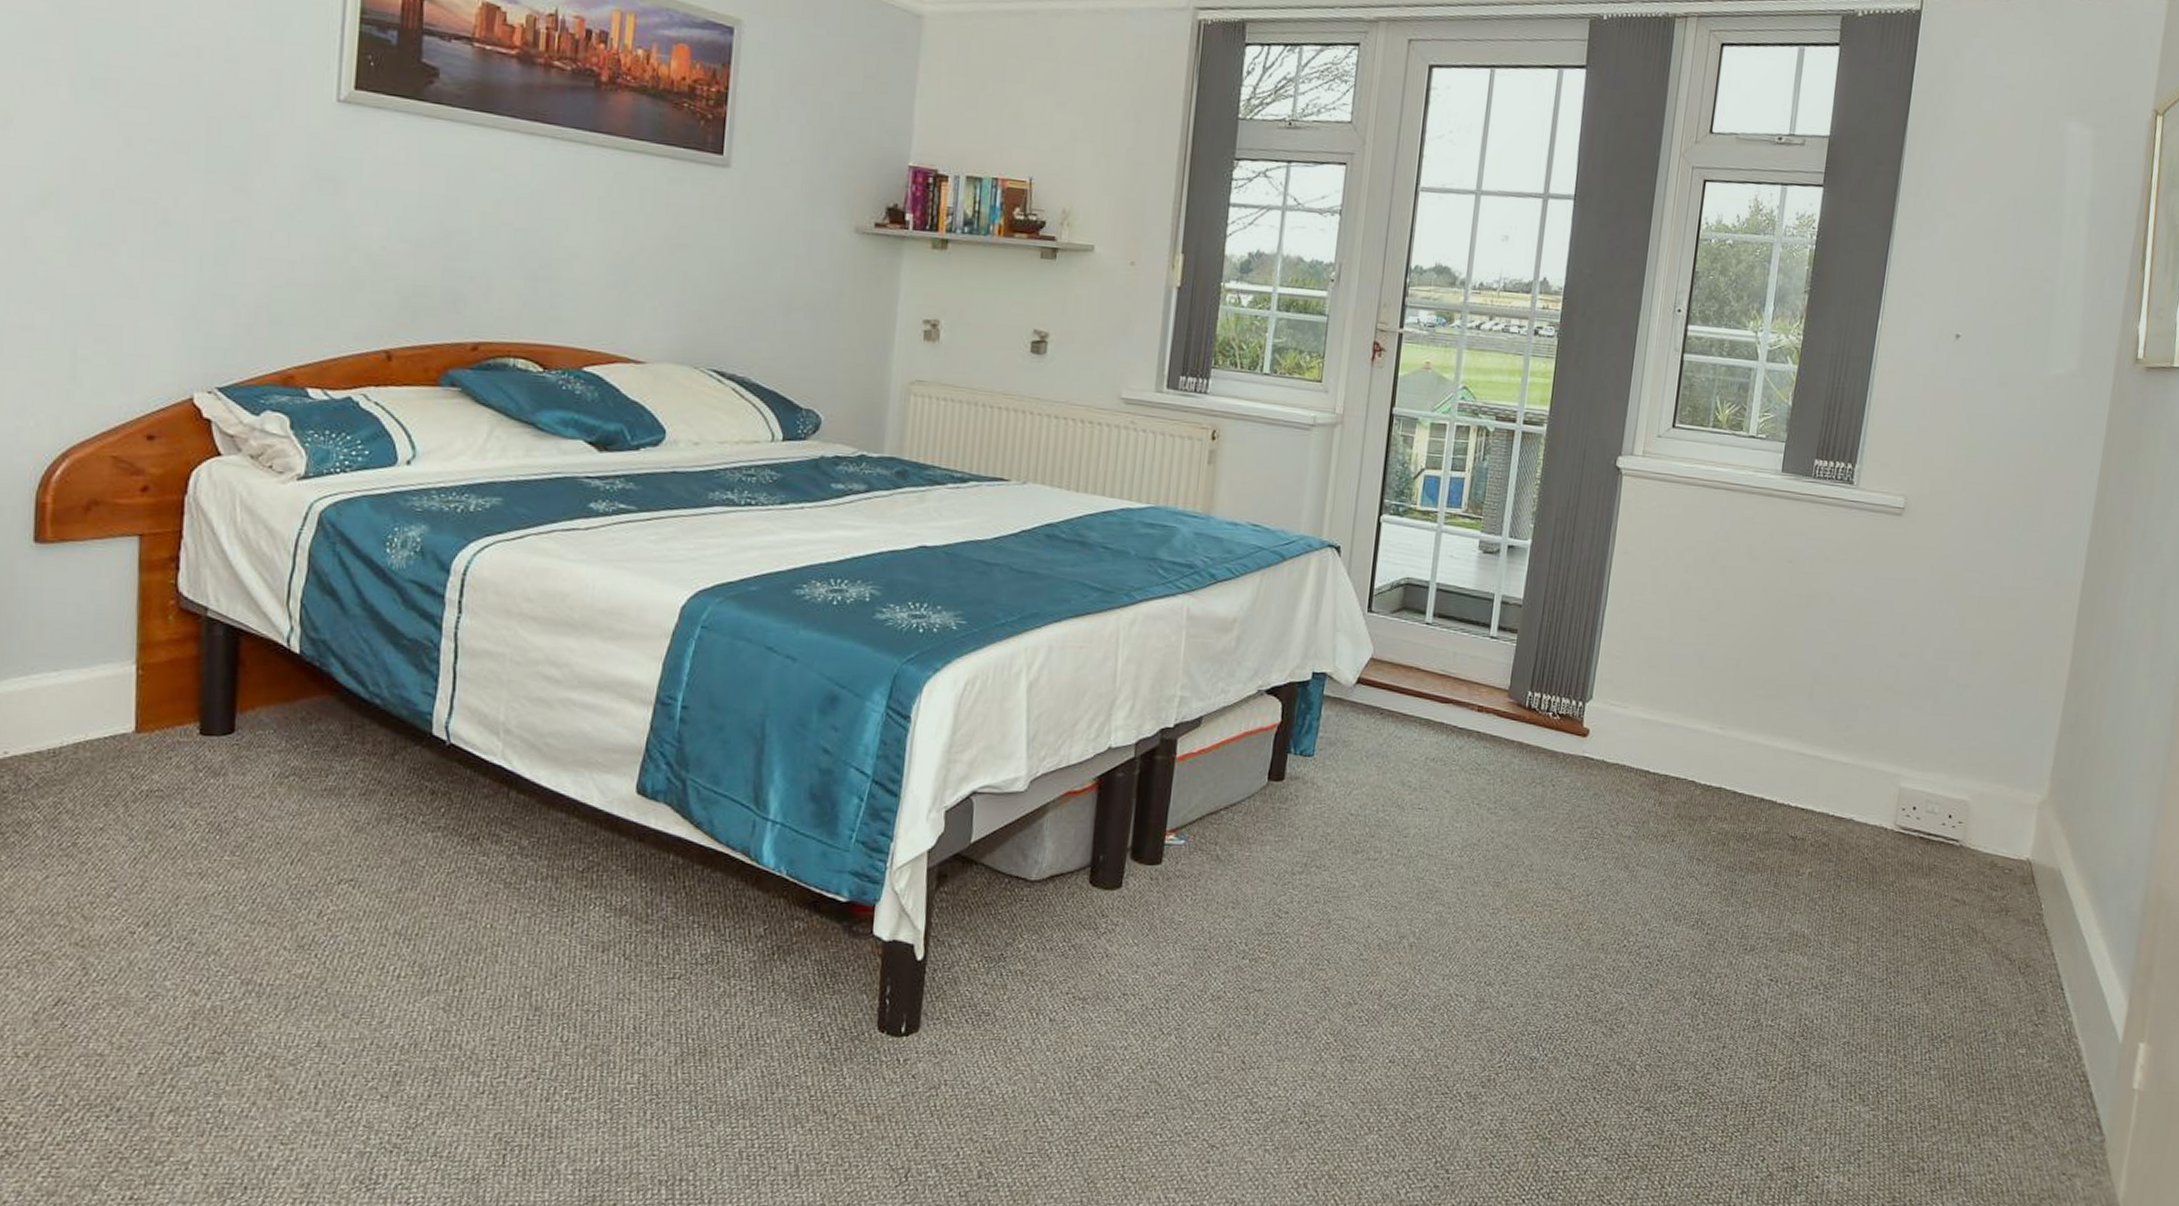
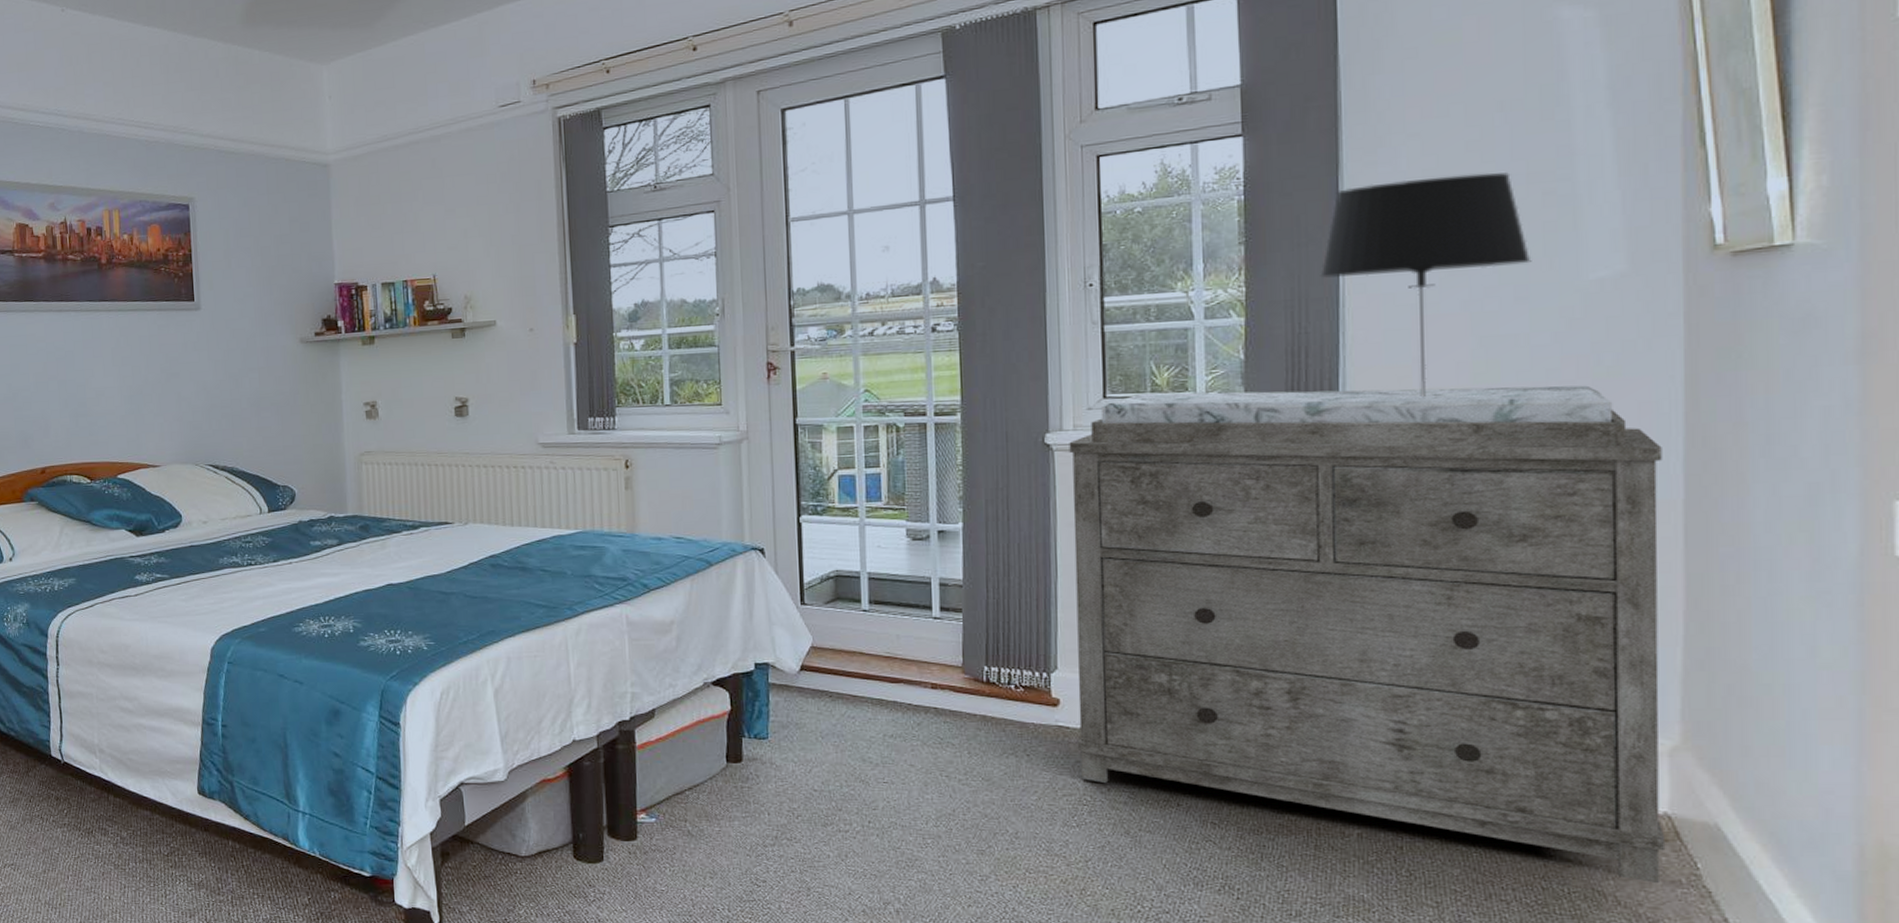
dresser: none [1596,427,2076,921] -> present [1069,385,1666,883]
table lamp: none [1861,254,2015,464] -> present [1320,172,1532,398]

